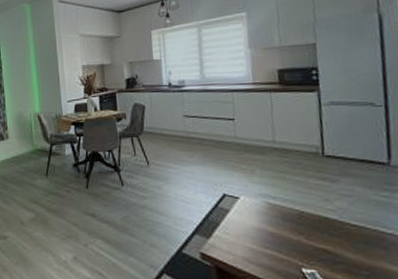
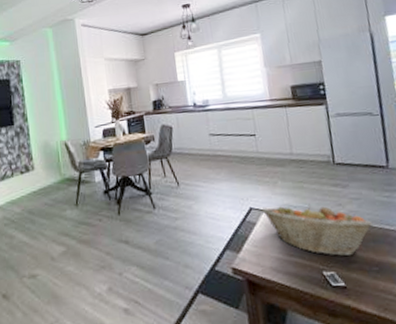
fruit basket: none [236,195,367,256] -> present [261,203,374,257]

